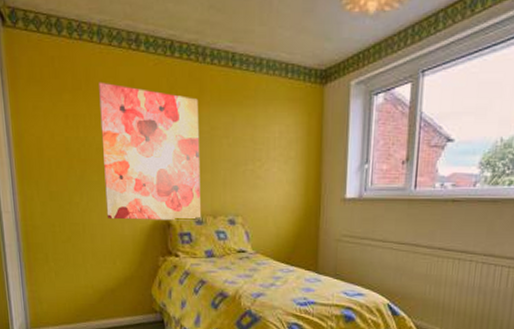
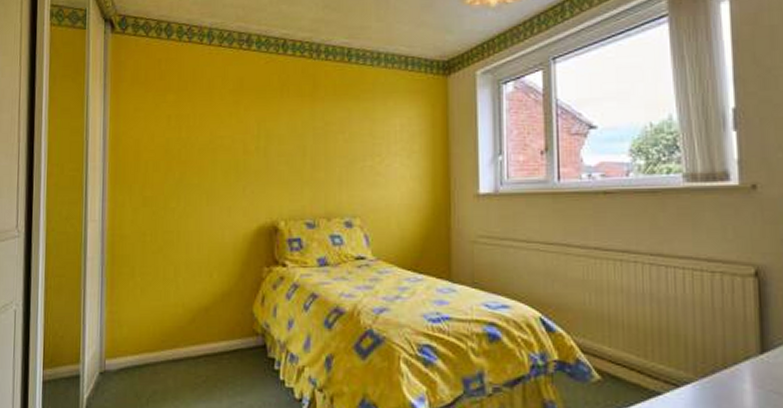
wall art: present [99,82,202,221] -> none [205,81,314,226]

